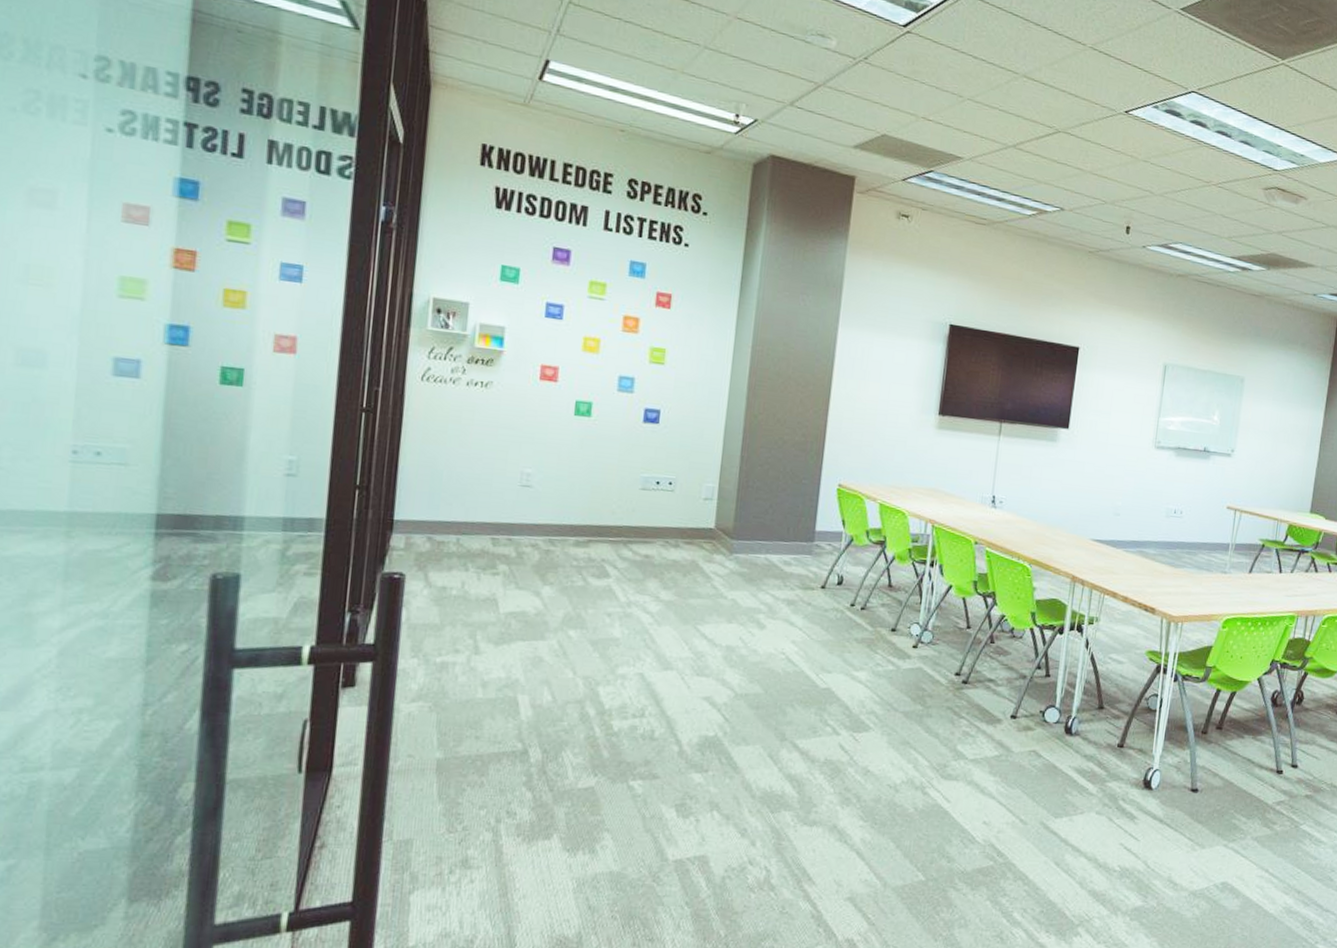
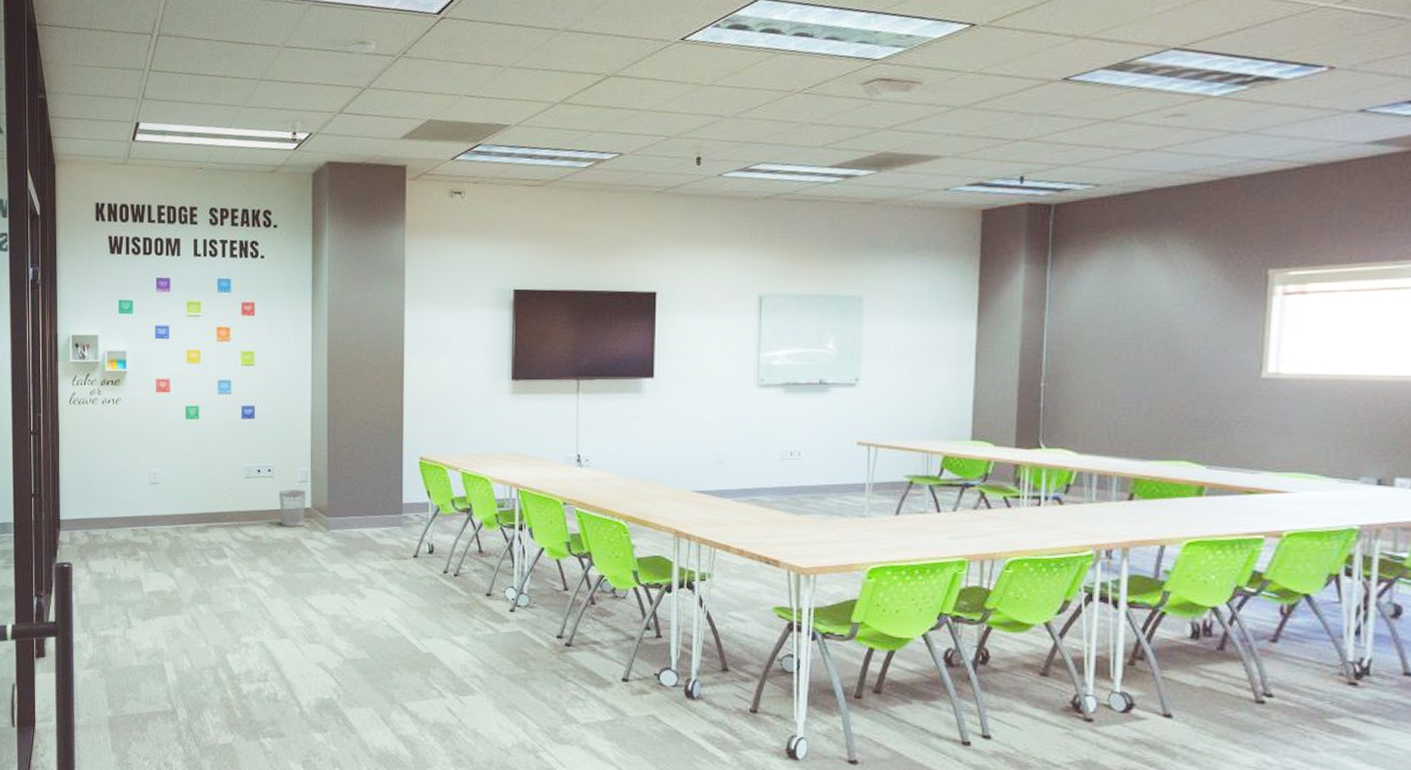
wastebasket: none [677,506,712,548] -> present [278,489,307,527]

